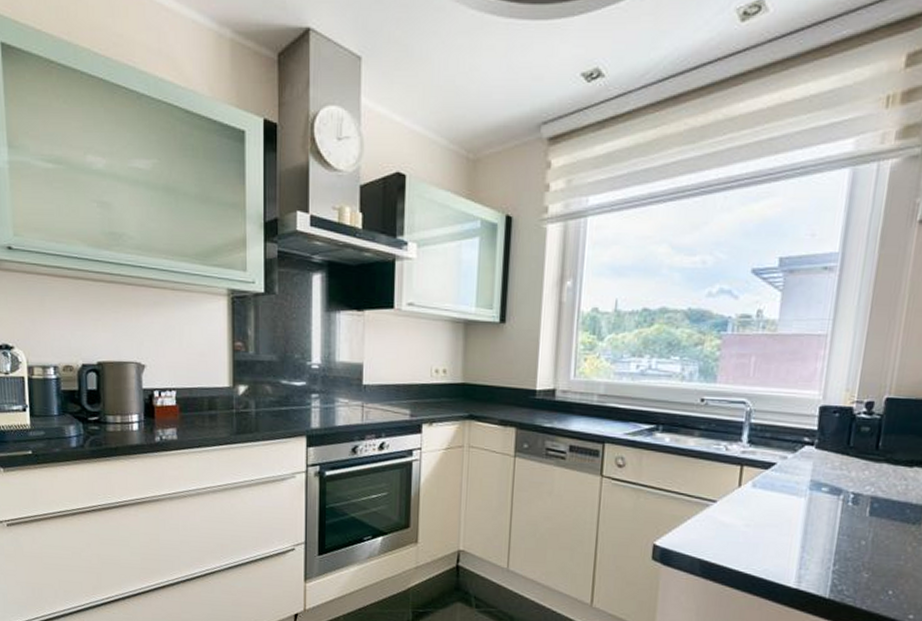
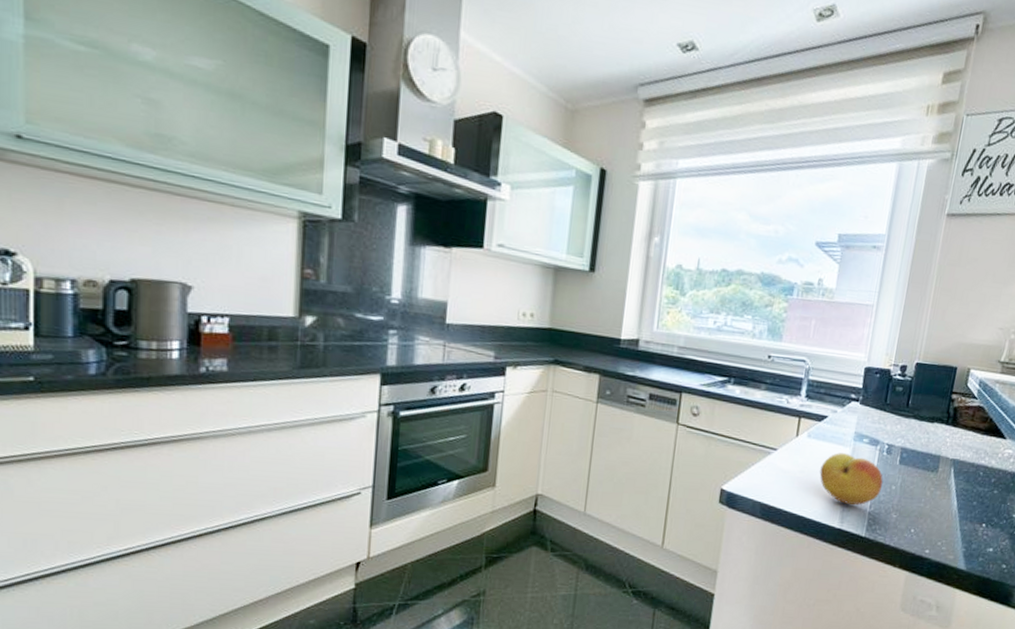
fruit: none [769,504,850,563] -> present [819,453,883,506]

